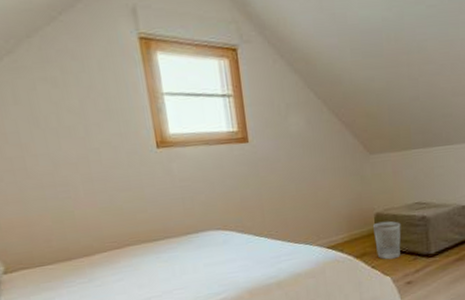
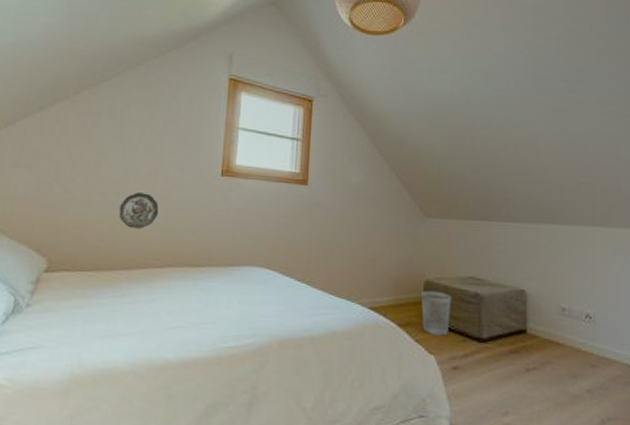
decorative plate: none [59,179,103,217] -> present [118,192,159,229]

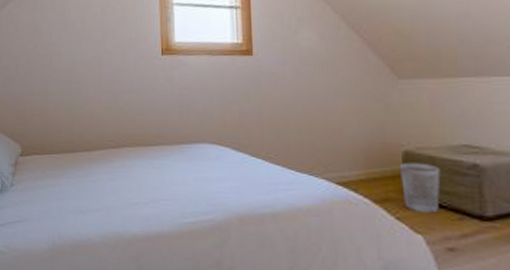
decorative plate: present [118,192,159,229] -> none [73,79,108,113]

